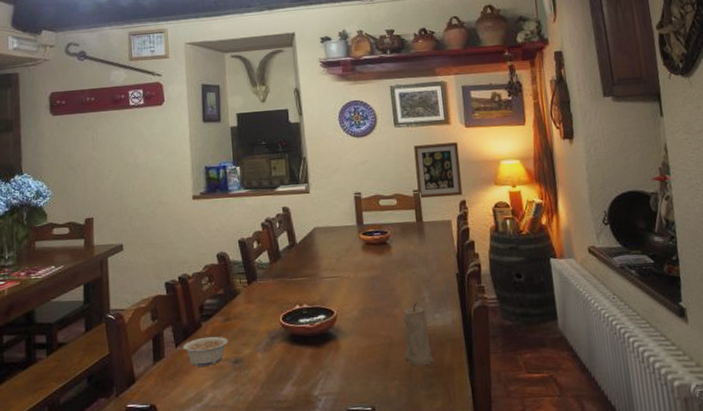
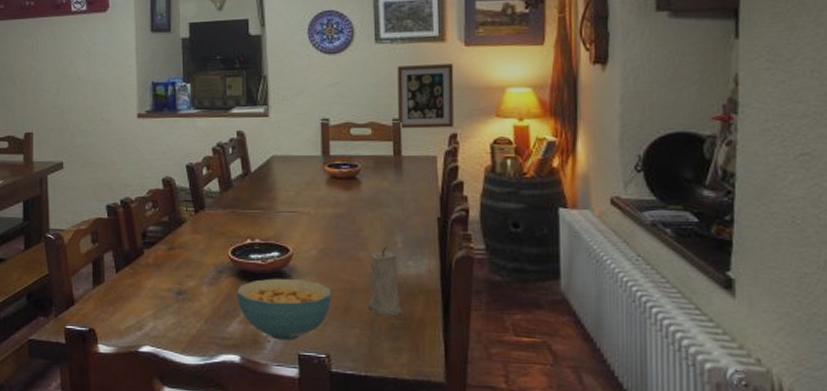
legume: present [178,336,229,367] -> none [119,265,172,295]
cereal bowl: none [288,338,373,398] -> present [236,278,331,340]

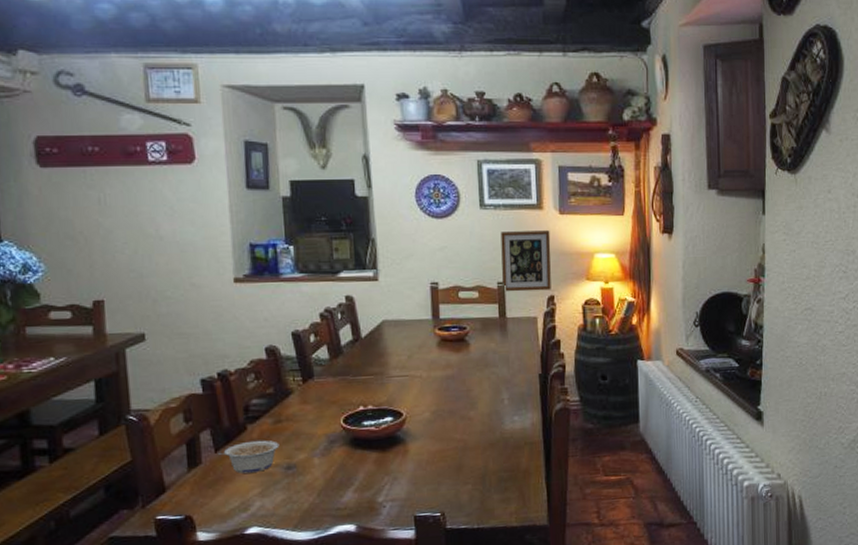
legume: none [119,265,172,295] -> present [218,440,280,474]
cereal bowl: present [236,278,331,340] -> none [349,442,445,504]
candle: present [367,247,403,317] -> none [478,404,510,470]

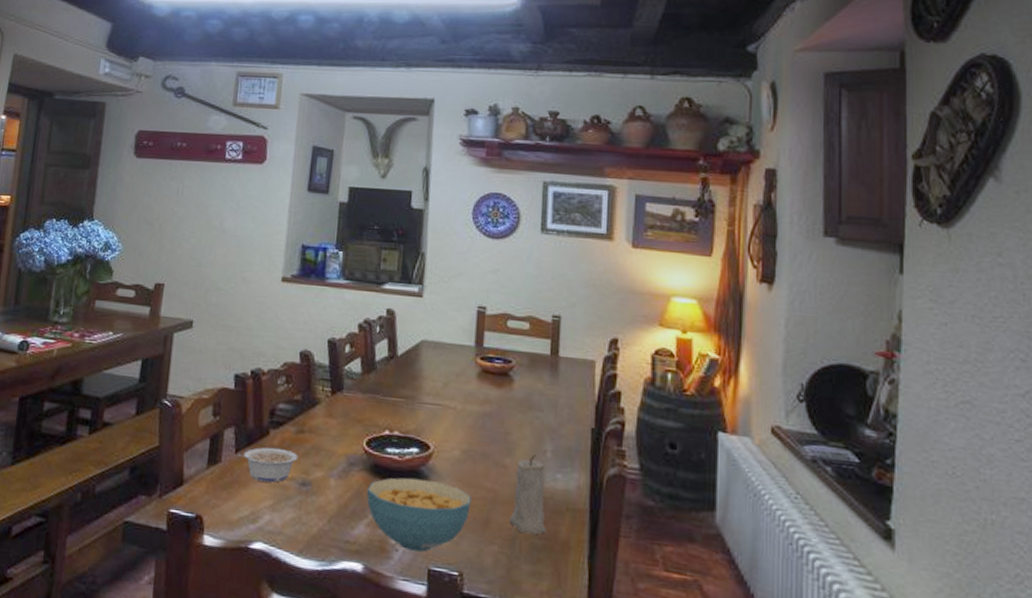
cereal bowl: none [349,442,445,504] -> present [366,477,471,552]
candle: none [478,404,510,470] -> present [509,455,547,535]
picture frame: present [500,230,551,292] -> none [557,260,620,332]

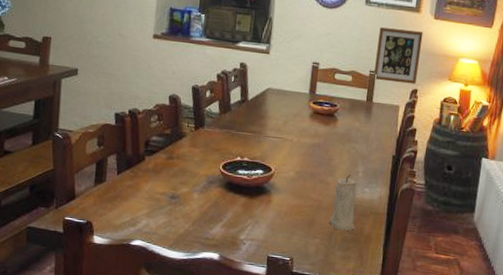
legume: present [238,447,298,483] -> none [120,170,169,196]
cereal bowl: present [366,477,471,552] -> none [222,191,301,244]
picture frame: none [557,260,620,332] -> present [373,27,424,85]

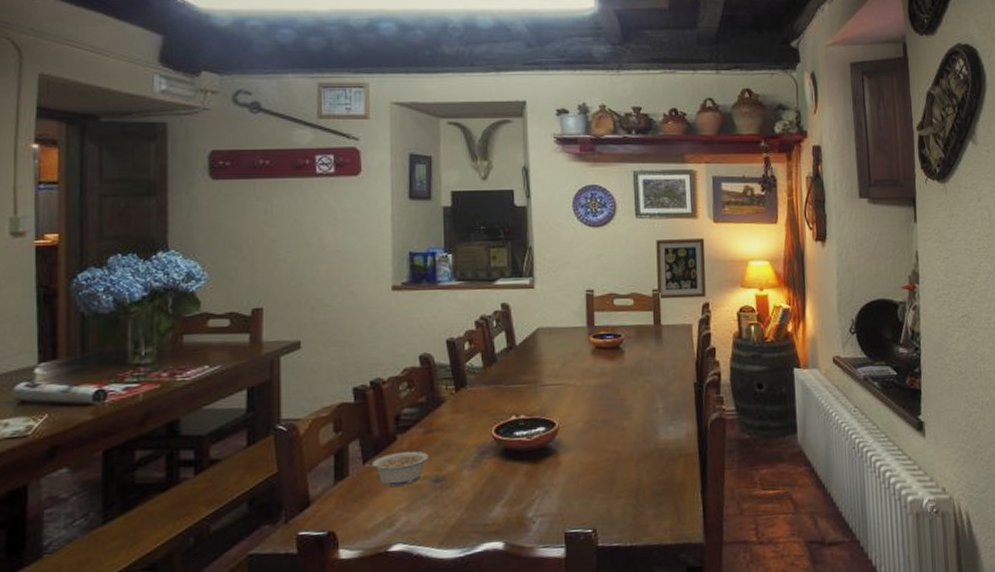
legume: none [120,170,169,196] -> present [366,450,429,486]
candle: present [328,175,357,231] -> none [632,414,665,484]

